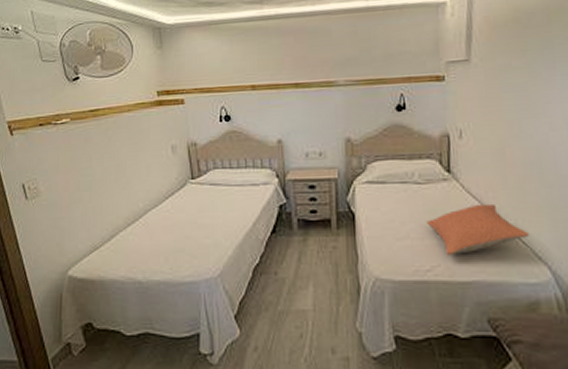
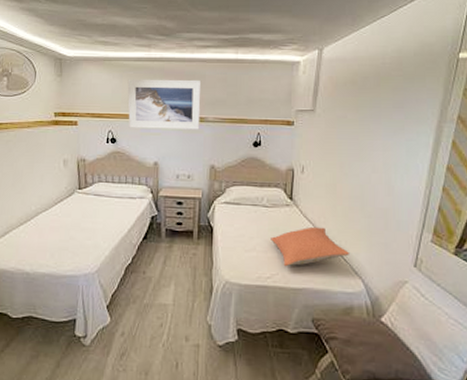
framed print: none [239,36,329,102] -> present [127,79,202,130]

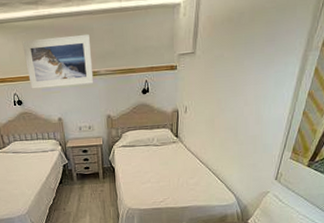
pillow: present [271,226,349,267] -> none [162,157,224,192]

